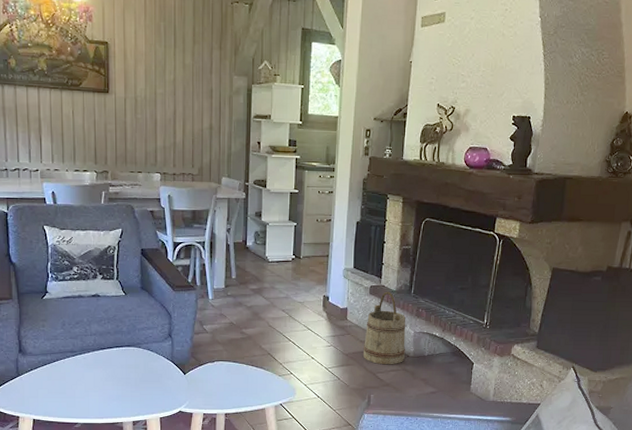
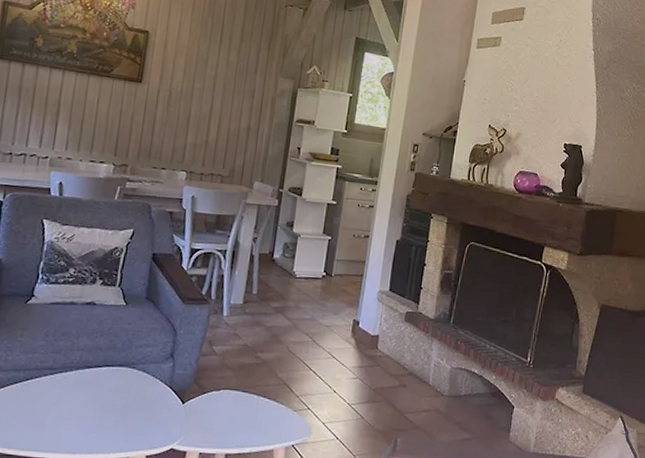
bucket: present [362,291,406,365] -> none [391,319,443,405]

